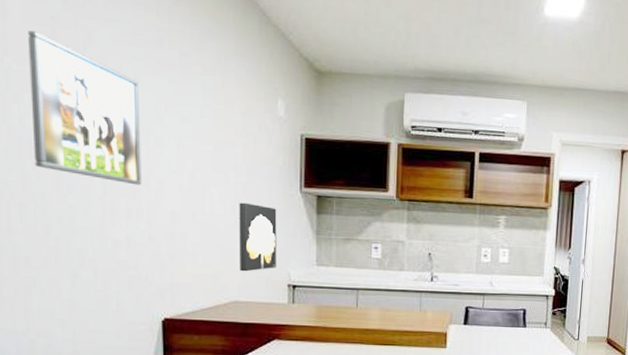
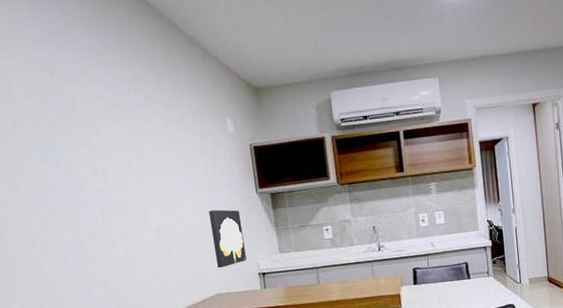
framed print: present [28,31,142,185] -> none [29,102,130,211]

